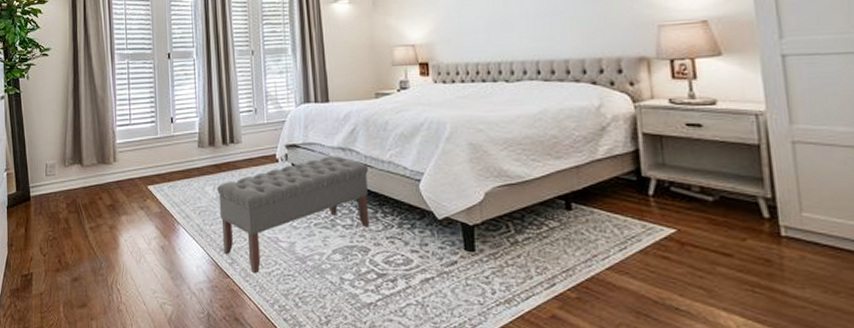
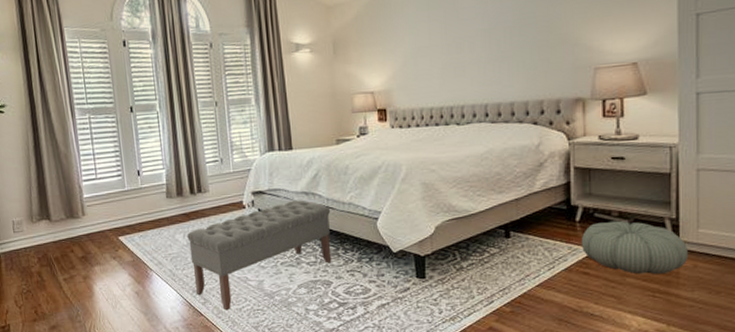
pouf: none [656,197,793,264] -> present [581,220,689,274]

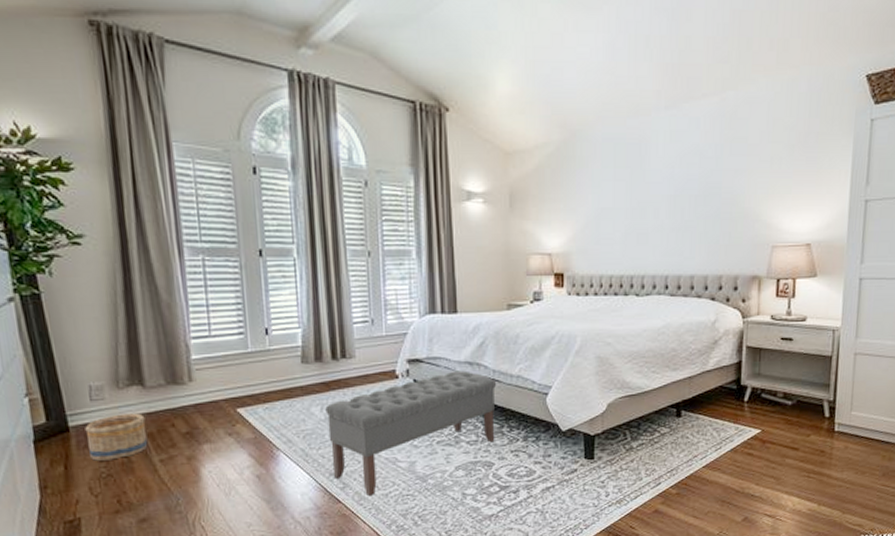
basket: none [10,242,55,280] -> present [85,413,148,461]
pouf: present [581,220,689,274] -> none [747,401,842,455]

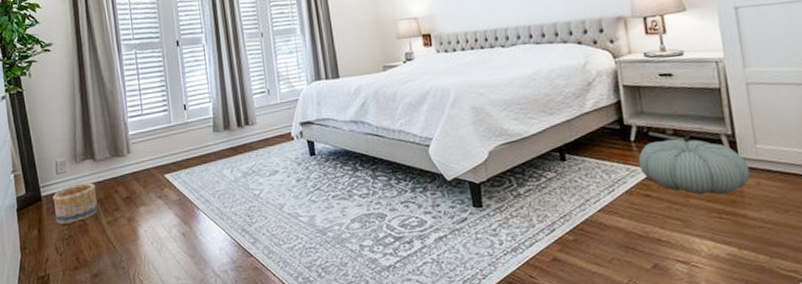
bench: present [325,370,496,497] -> none [234,129,385,250]
pouf: none [747,401,842,455] -> present [638,139,751,195]

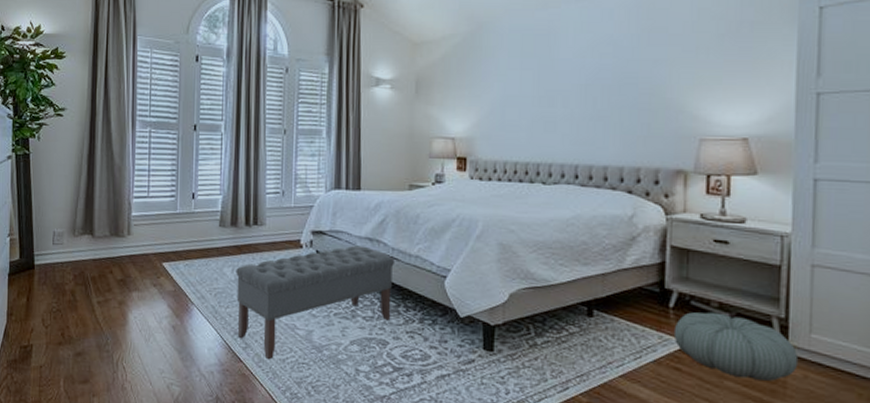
basket: present [53,182,98,225] -> none [46,258,91,297]
bench: none [234,129,385,250] -> present [236,245,394,360]

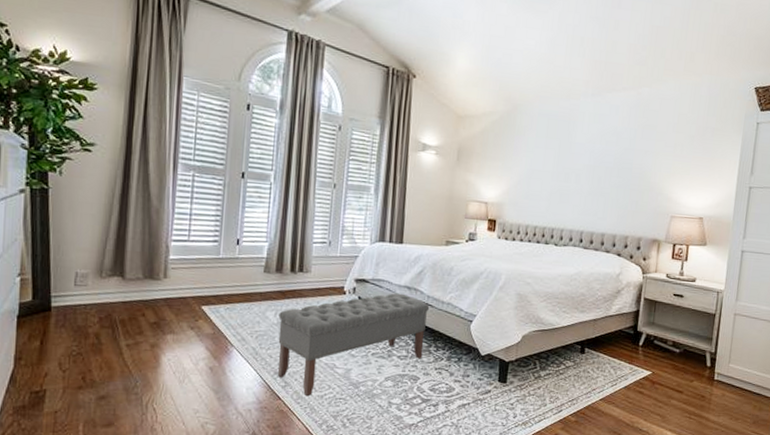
pouf: present [673,312,799,381] -> none [640,349,720,399]

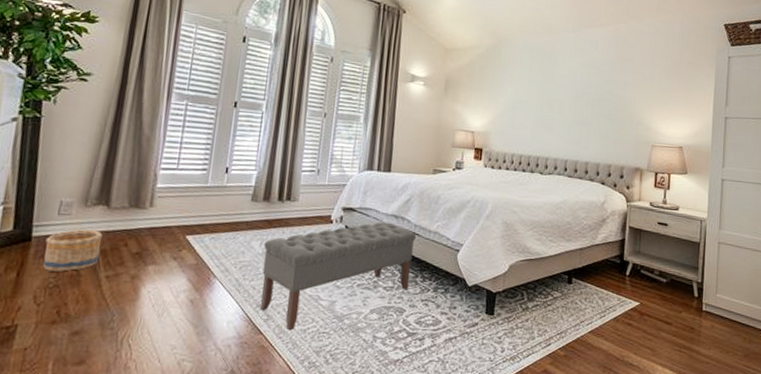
basket: none [65,300,120,340] -> present [43,229,103,272]

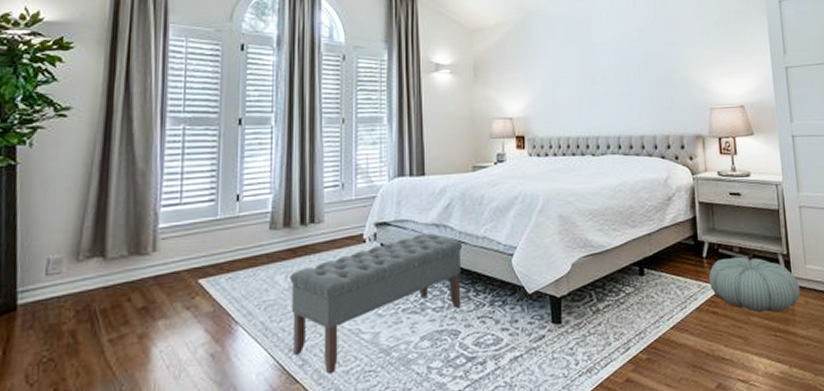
basket: present [43,229,103,272] -> none [34,287,101,343]
pouf: none [628,278,709,331] -> present [708,256,801,313]

